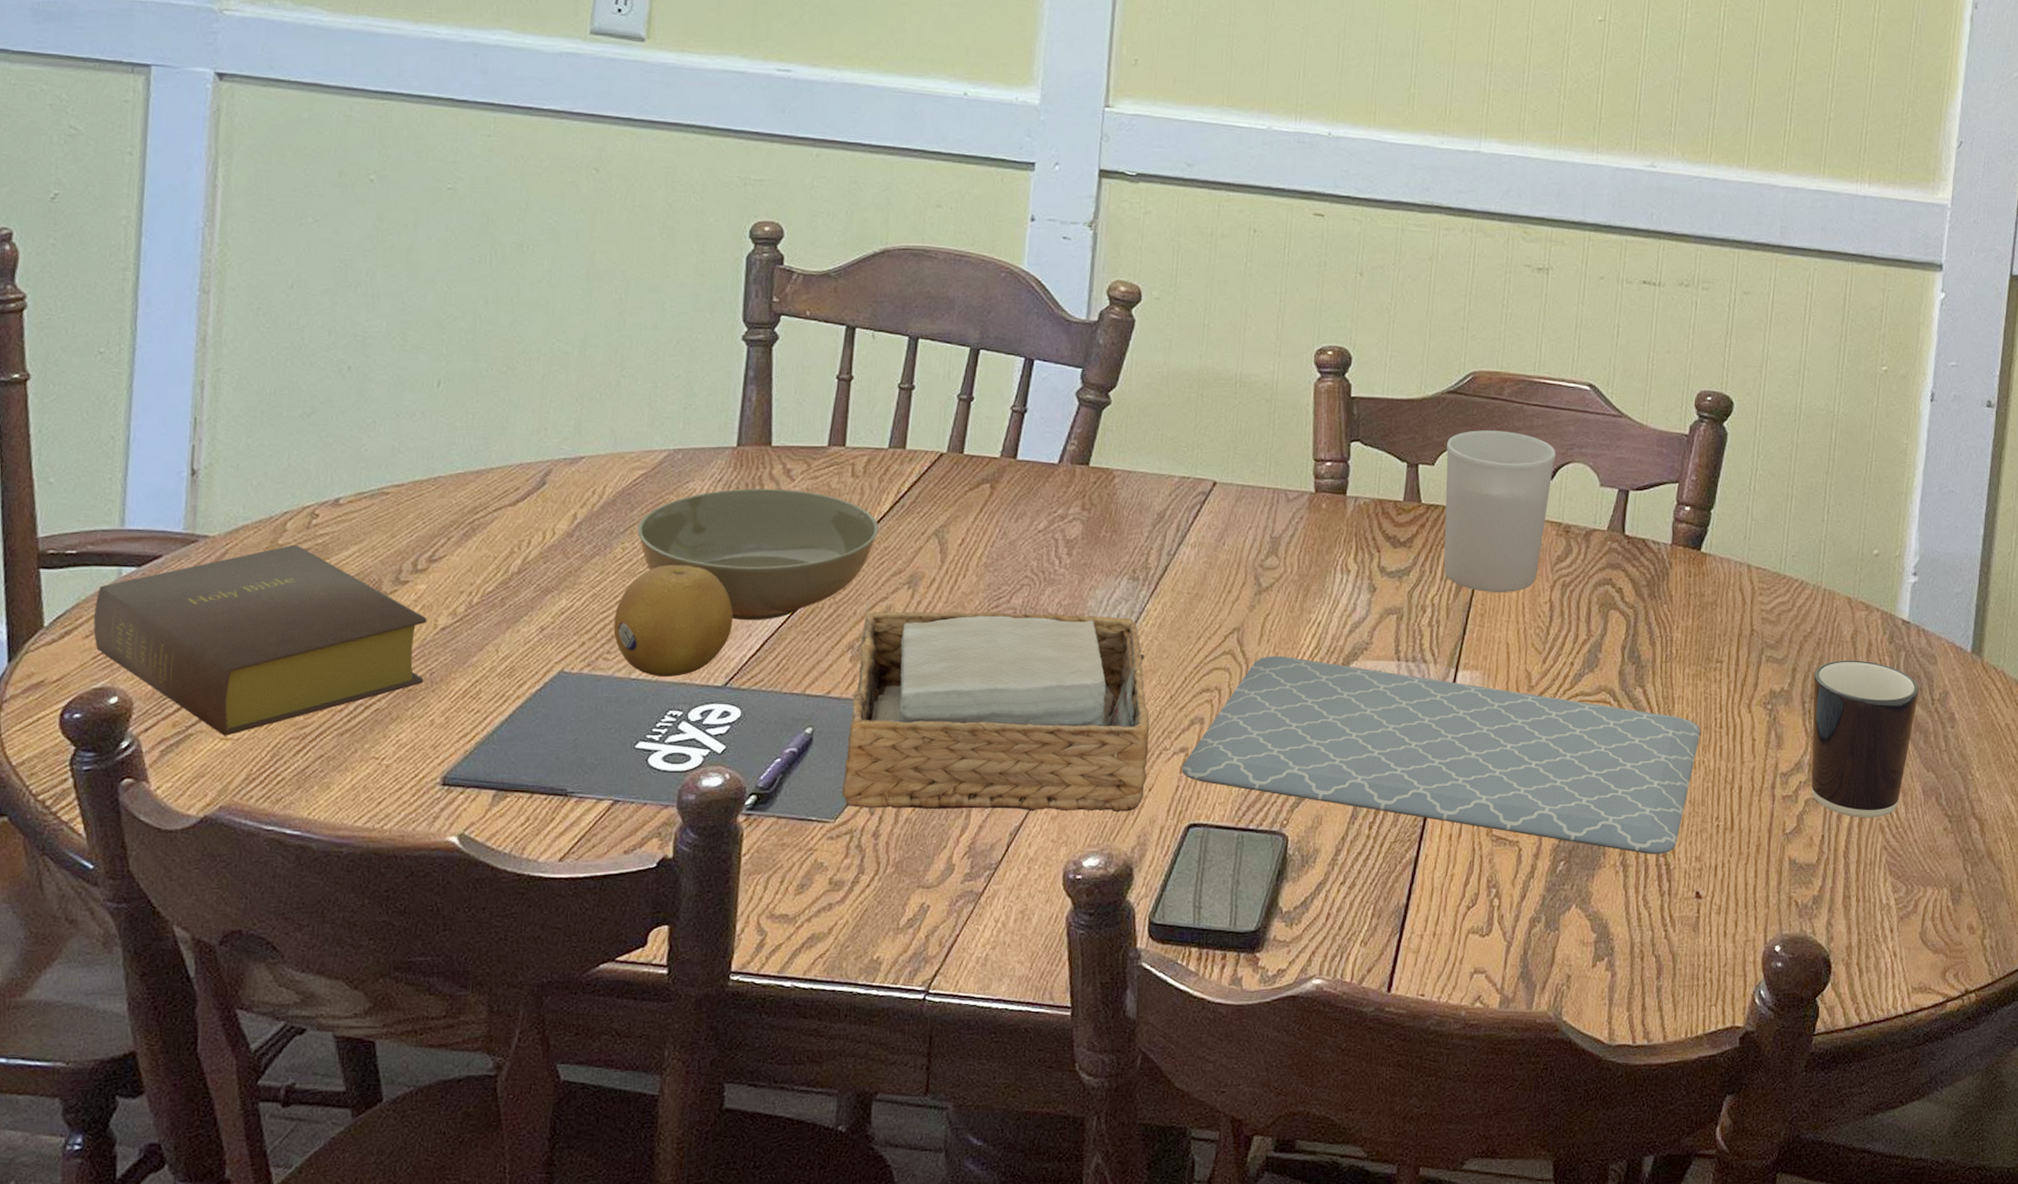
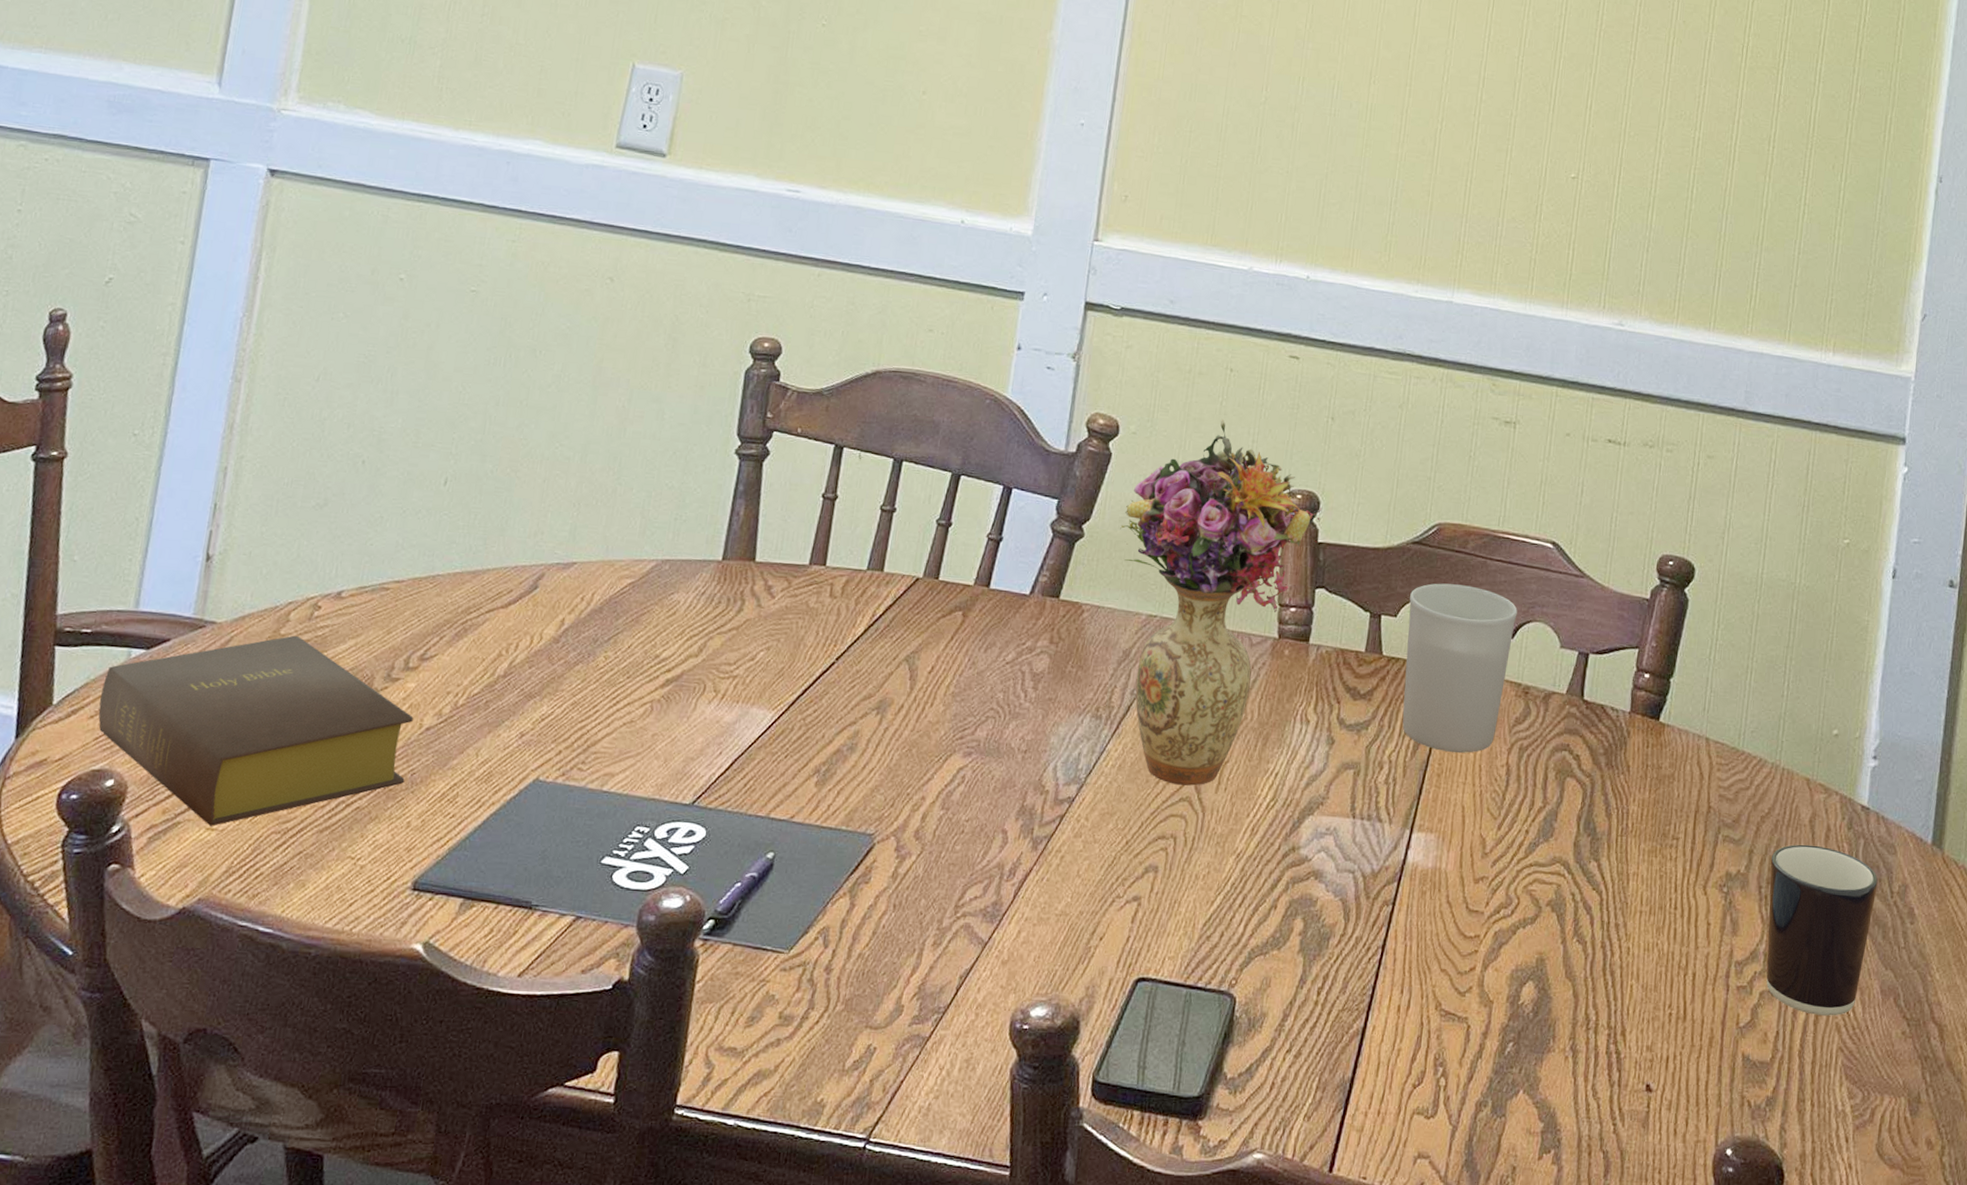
fruit: present [613,564,733,677] -> none [590,676,706,792]
bowl: present [637,488,879,621] -> none [620,603,853,739]
napkin holder: present [842,611,1150,812] -> none [798,735,1104,961]
flower arrangement: none [1148,280,1353,639] -> present [1120,419,1322,786]
placemat: present [1182,656,1701,854] -> none [1133,805,1656,1041]

